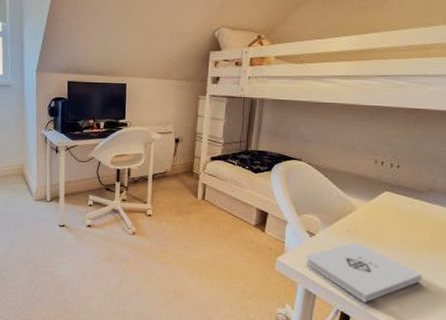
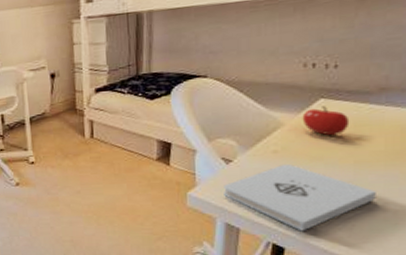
apple: none [371,198,406,223] -> present [302,106,350,136]

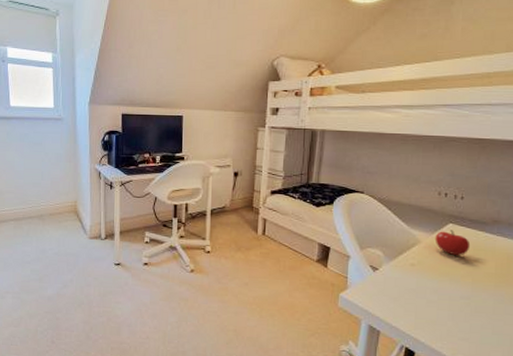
notepad: present [224,165,376,231] -> none [369,277,487,338]

